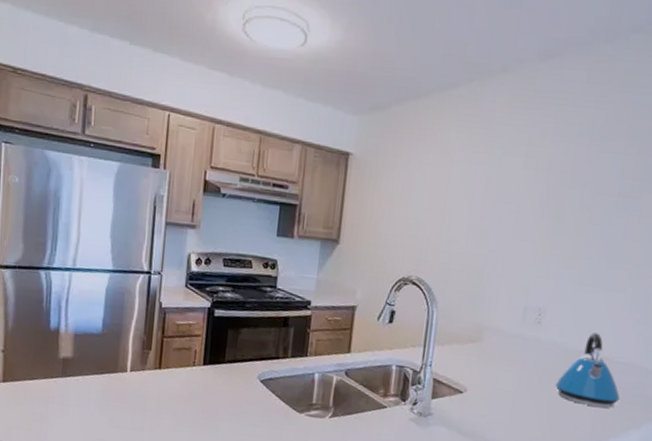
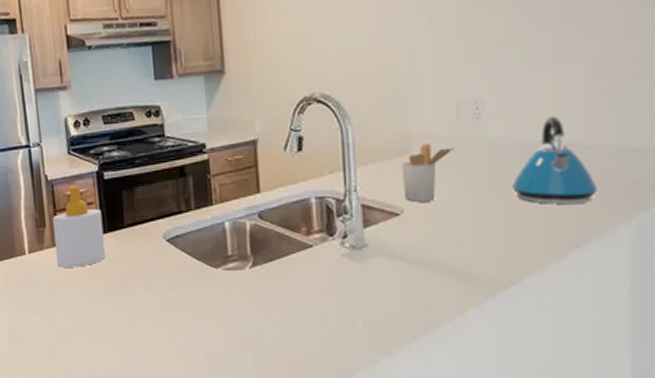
soap bottle: none [155,316,207,392] -> present [52,186,106,268]
utensil holder: none [469,336,517,386] -> present [401,144,455,202]

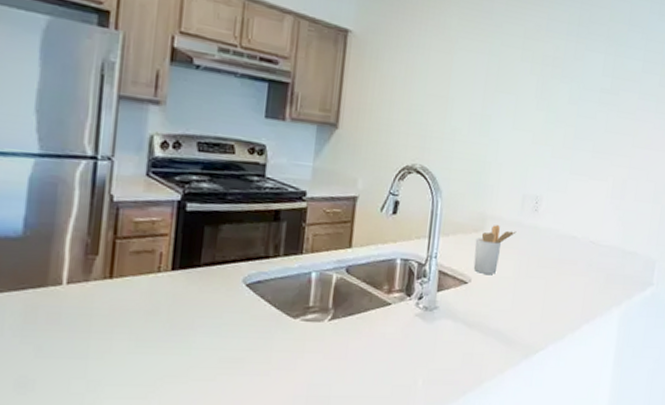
soap bottle: present [52,186,106,268] -> none [104,212,176,306]
kettle: present [511,116,598,204] -> none [550,218,605,288]

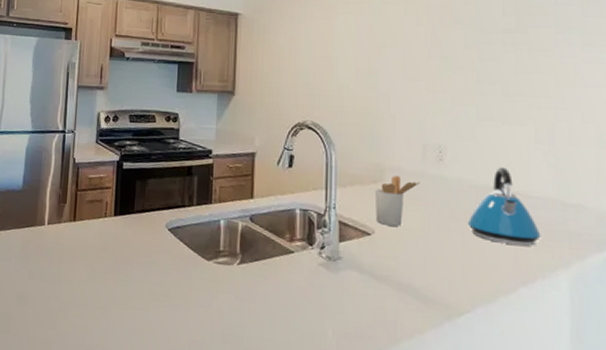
kettle: none [550,218,605,288] -> present [467,167,541,246]

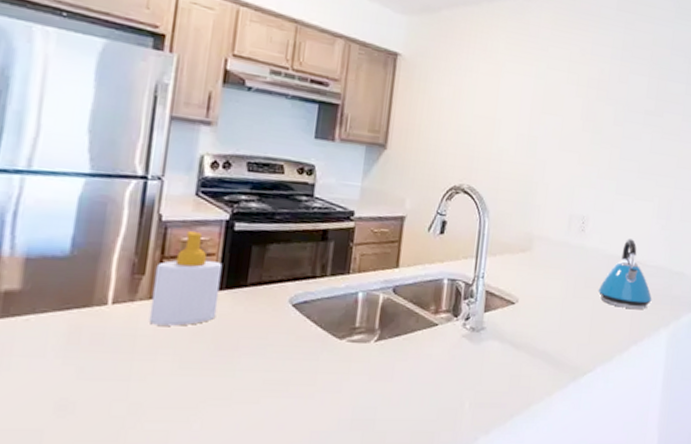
soap bottle: none [70,170,117,243] -> present [149,231,223,326]
utensil holder: present [374,176,420,226] -> none [520,245,564,295]

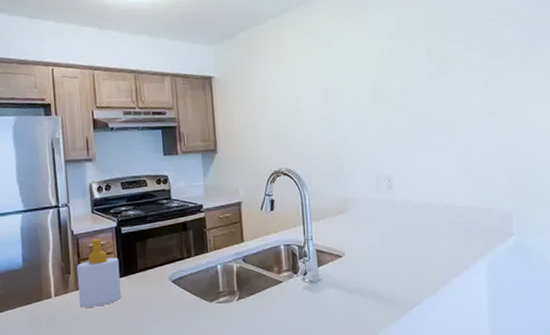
kettle: present [598,239,652,309] -> none [413,187,465,247]

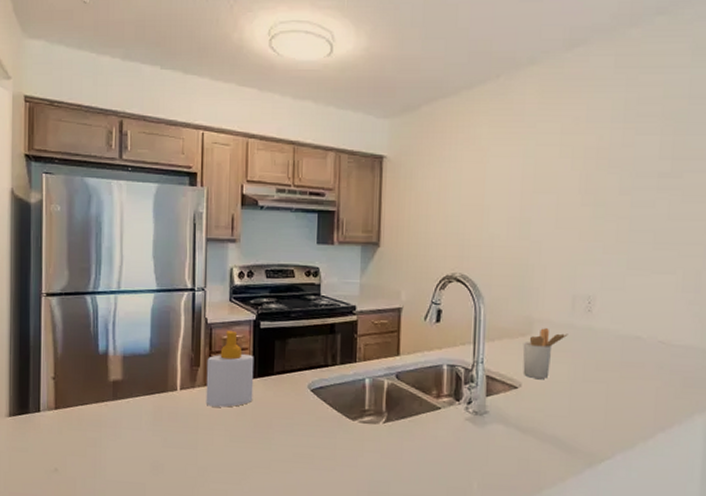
utensil holder: none [342,205,376,247] -> present [522,328,568,379]

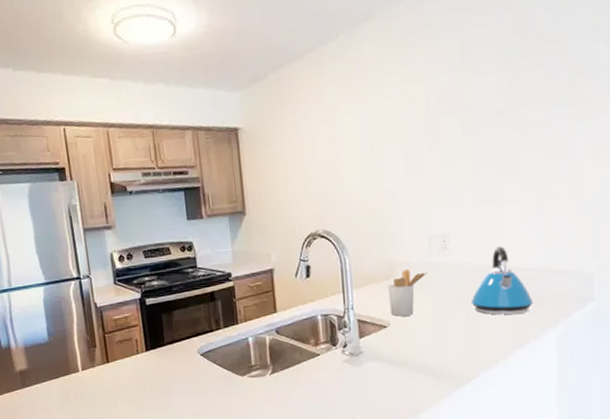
soap bottle: present [206,331,254,408] -> none [102,311,149,382]
kettle: none [612,317,681,393] -> present [470,246,534,315]

